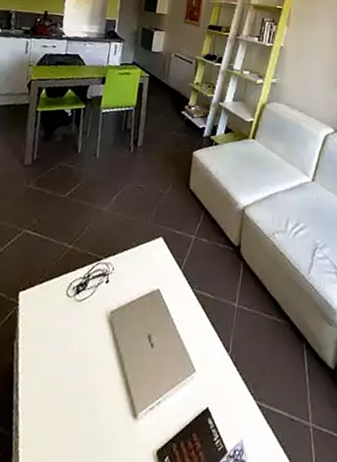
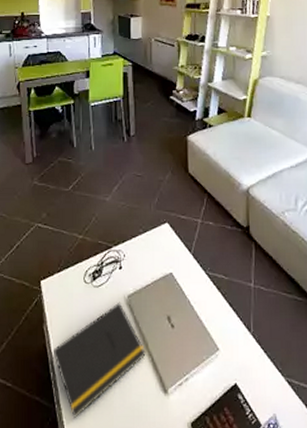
notepad: none [17,318,121,447] -> present [52,302,146,418]

